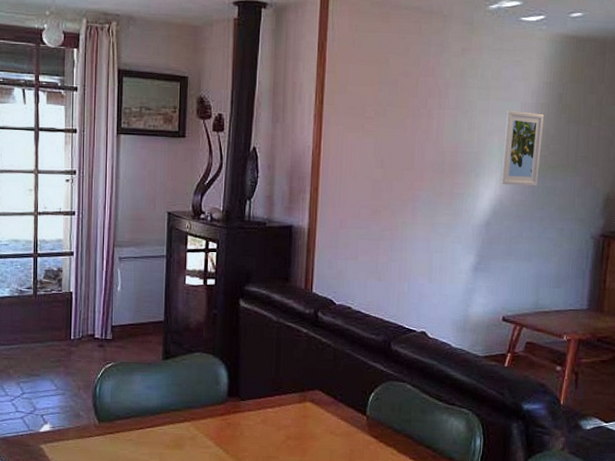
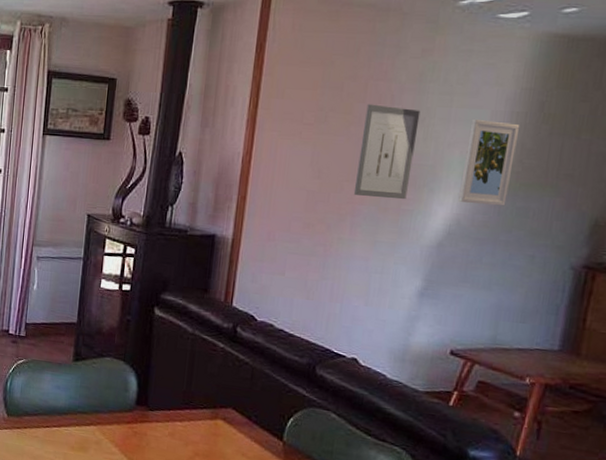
wall art: none [412,98,464,185] -> present [353,104,421,200]

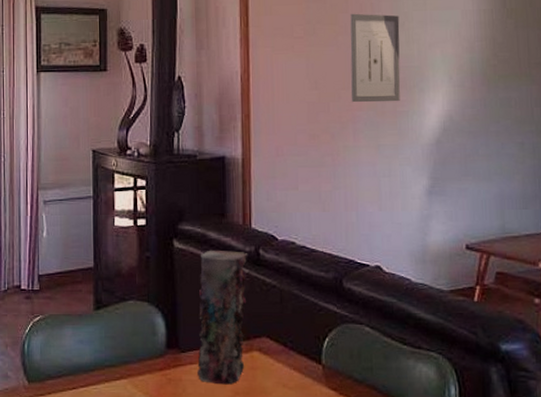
vase: none [161,321,226,446] -> present [196,250,248,385]
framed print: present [458,120,520,206] -> none [446,19,490,100]

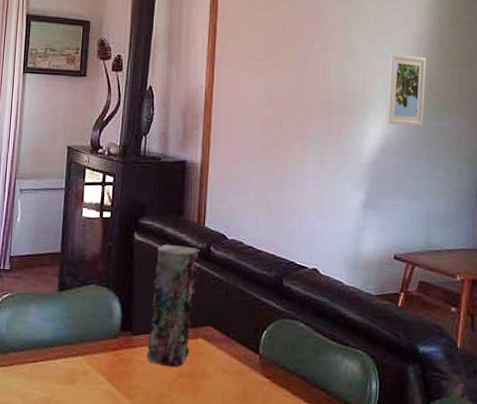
wall art: present [350,13,401,102] -> none [301,42,349,123]
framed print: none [446,19,490,100] -> present [386,54,427,126]

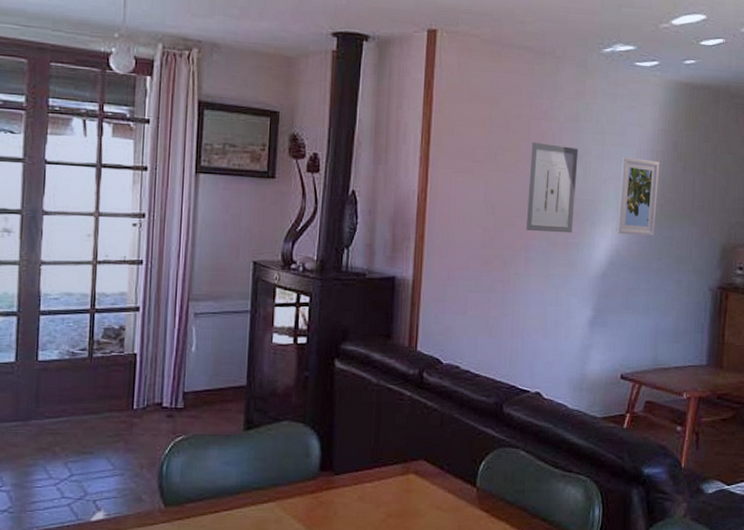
vase: present [146,244,200,367] -> none [349,371,412,507]
wall art: none [301,42,349,123] -> present [525,142,579,234]

